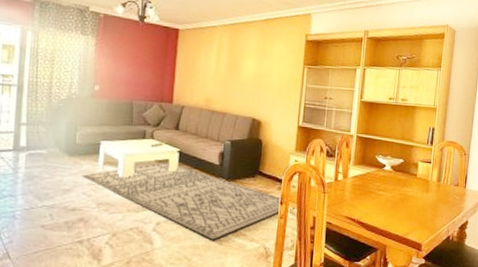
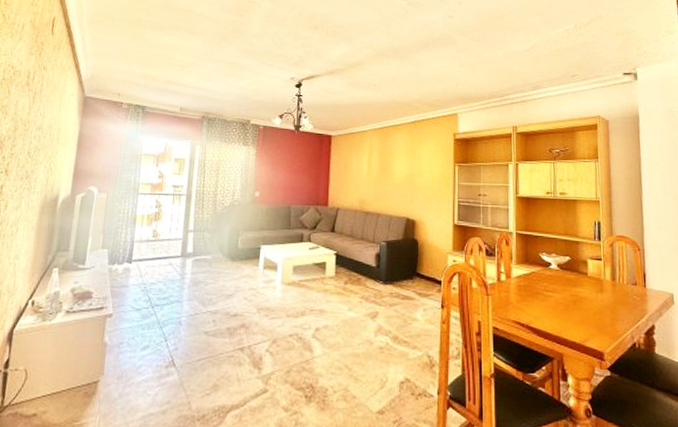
rug: present [81,163,280,240] -> none [242,266,441,347]

